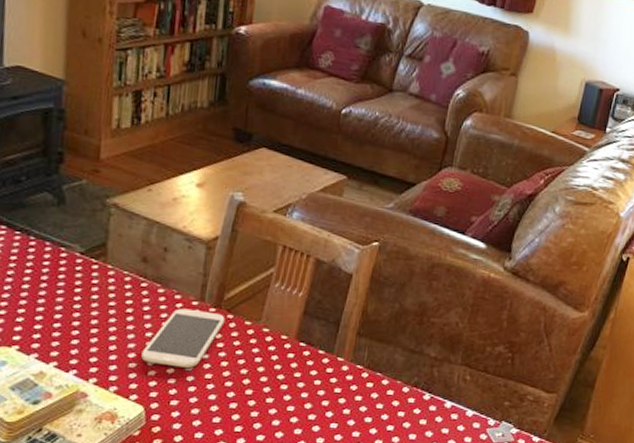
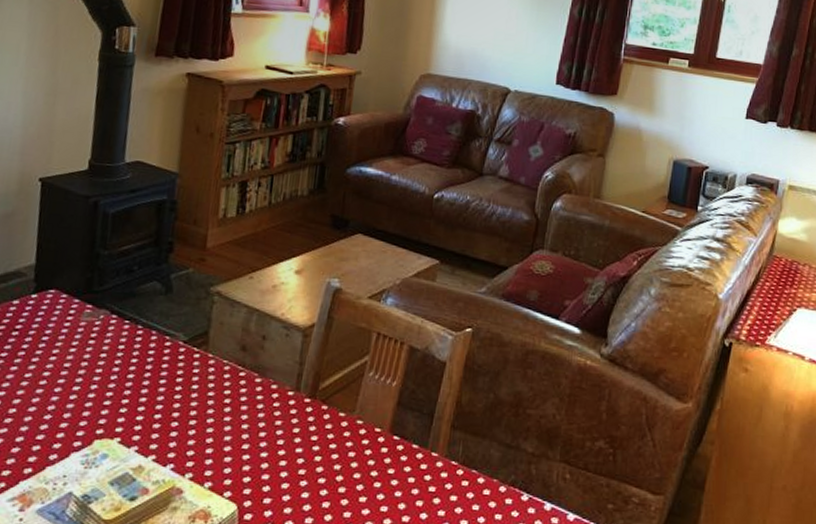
smartphone: present [141,308,225,368] -> none [237,398,320,462]

